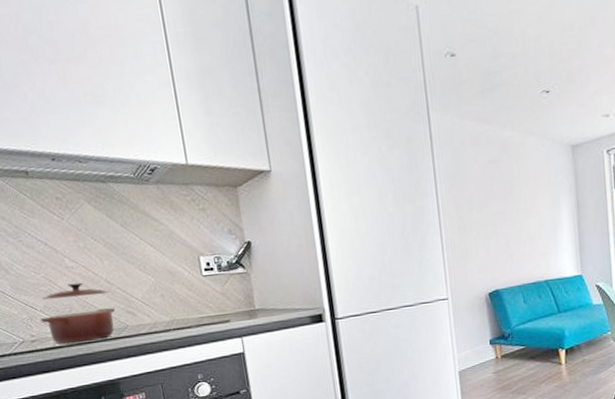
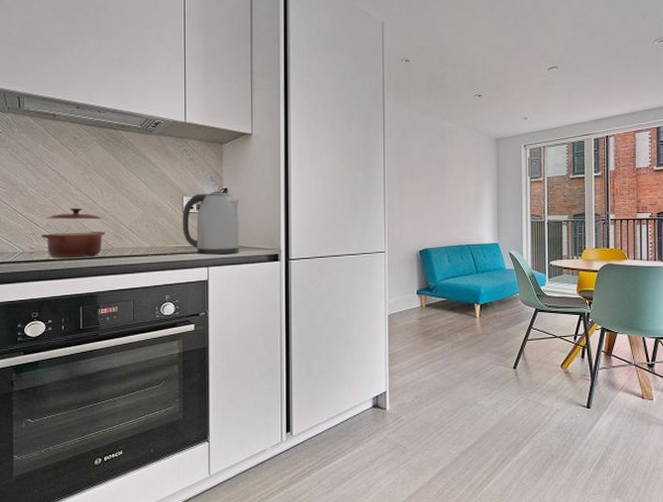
kettle: none [201,245,276,324] -> present [182,191,239,255]

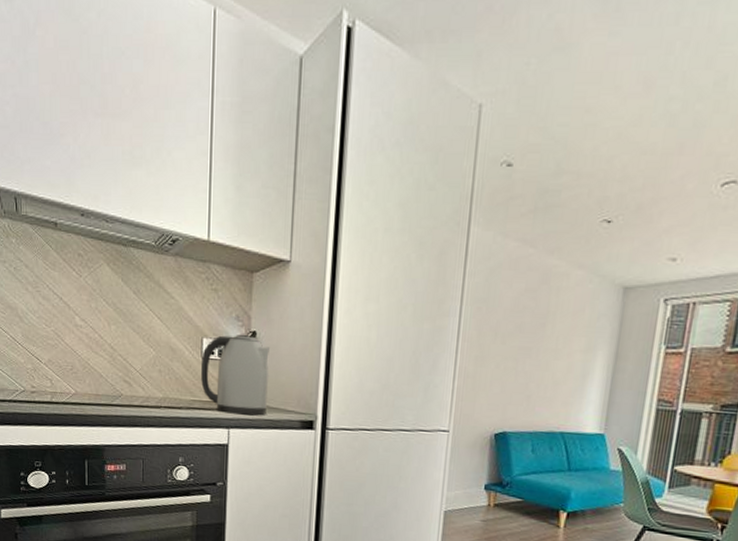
saucepan: present [41,208,105,258] -> none [43,342,113,403]

